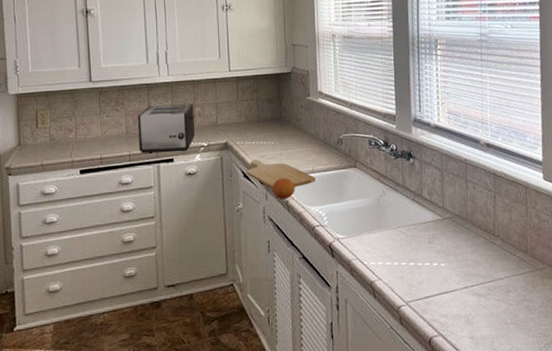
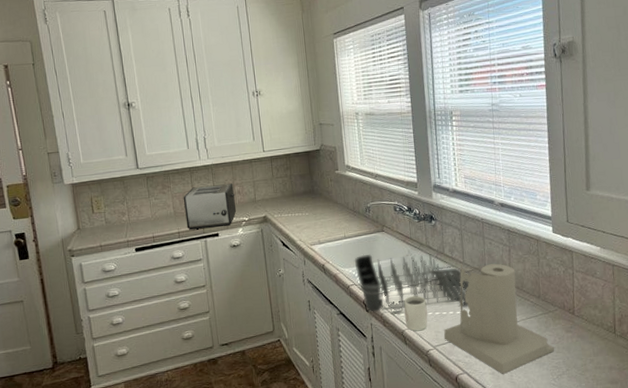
chopping board: present [246,160,316,189] -> none [285,230,348,255]
fruit: present [273,178,295,199] -> none [309,244,330,263]
dish rack: none [322,192,452,262] -> present [354,254,471,314]
mug: none [374,242,401,283] -> present [403,296,428,332]
paper towel roll: none [417,209,543,339] -> present [443,263,555,374]

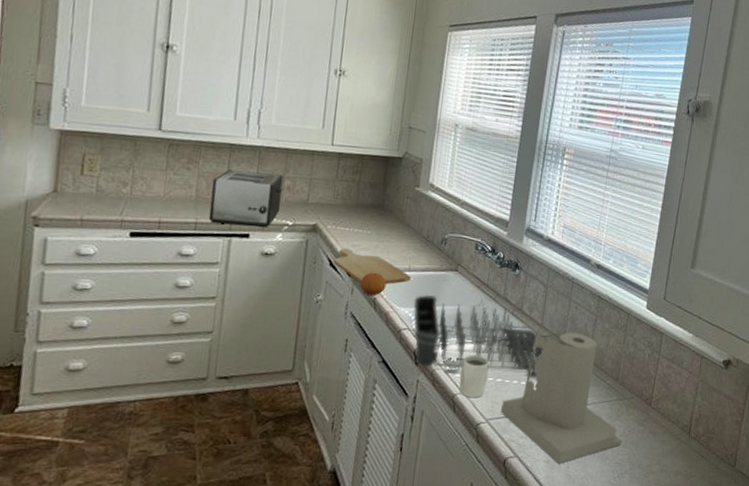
chopping board: none [285,230,348,255] -> present [333,248,411,285]
fruit: none [309,244,330,263] -> present [360,272,387,295]

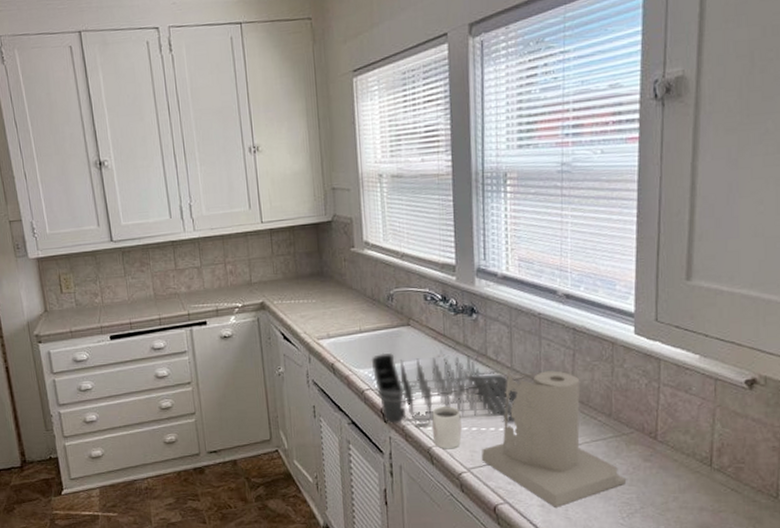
toaster: present [208,169,284,228] -> none [164,261,228,317]
chopping board: present [333,248,411,285] -> none [286,320,364,351]
fruit: present [360,272,387,295] -> none [316,339,341,361]

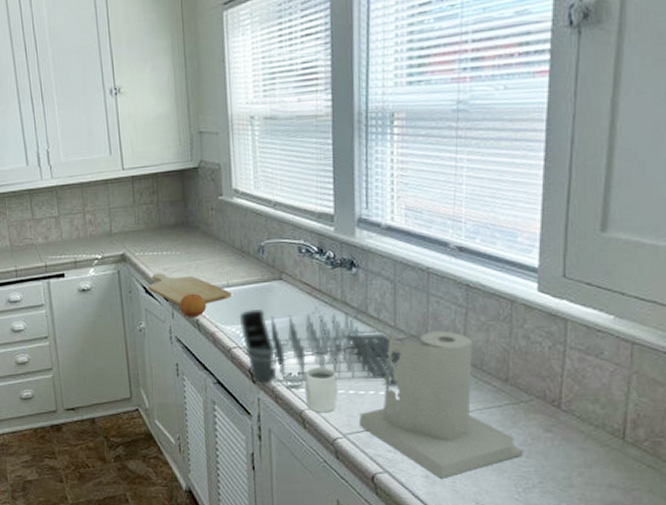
chopping board: none [286,320,364,351] -> present [148,273,232,306]
fruit: none [316,339,341,361] -> present [179,293,207,317]

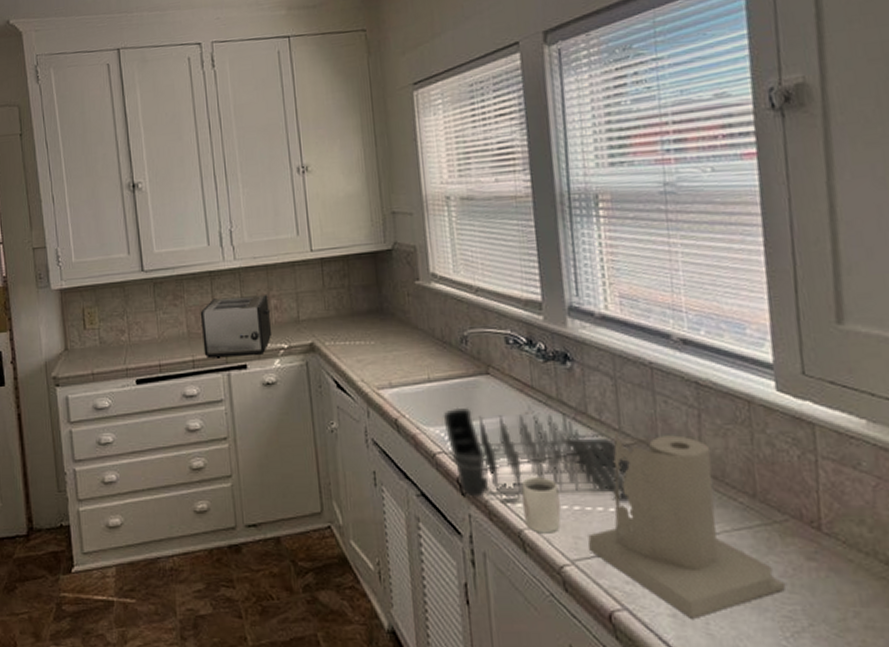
toaster: none [21,211,87,269] -> present [200,295,272,359]
chopping board: present [148,273,232,306] -> none [339,365,434,404]
fruit: present [179,293,207,317] -> none [375,389,406,416]

